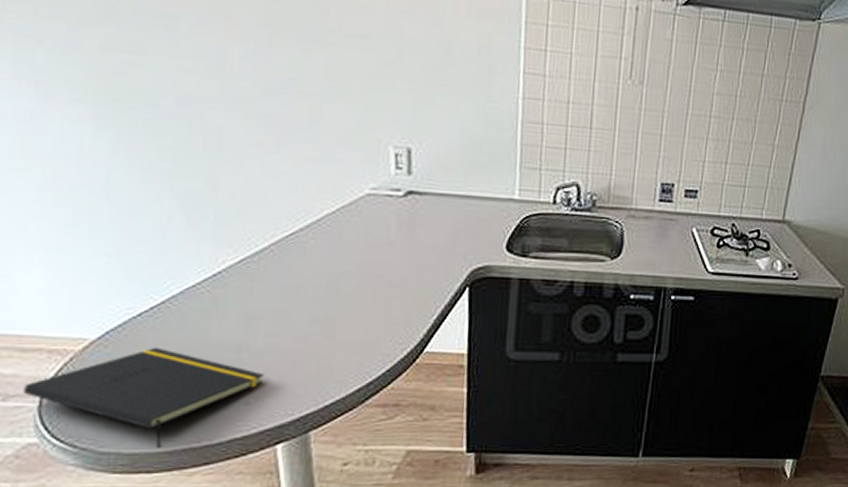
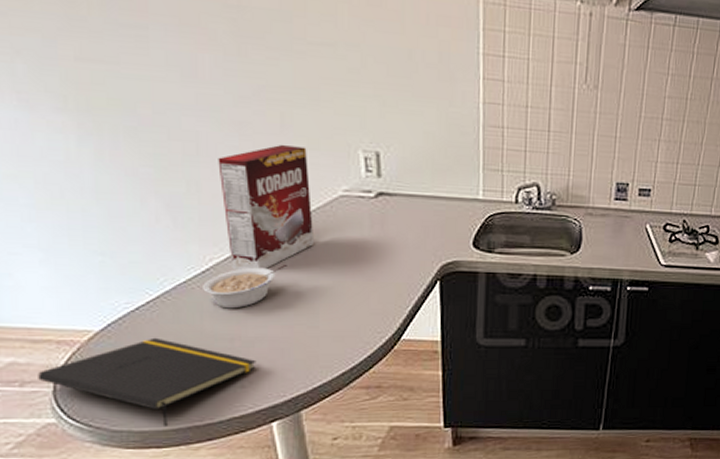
legume: none [213,267,305,316] -> present [203,264,287,309]
cereal box: none [239,139,337,273] -> present [218,144,315,270]

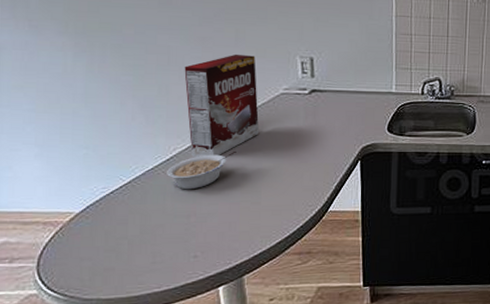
notepad: present [38,337,257,428] -> none [25,216,208,295]

